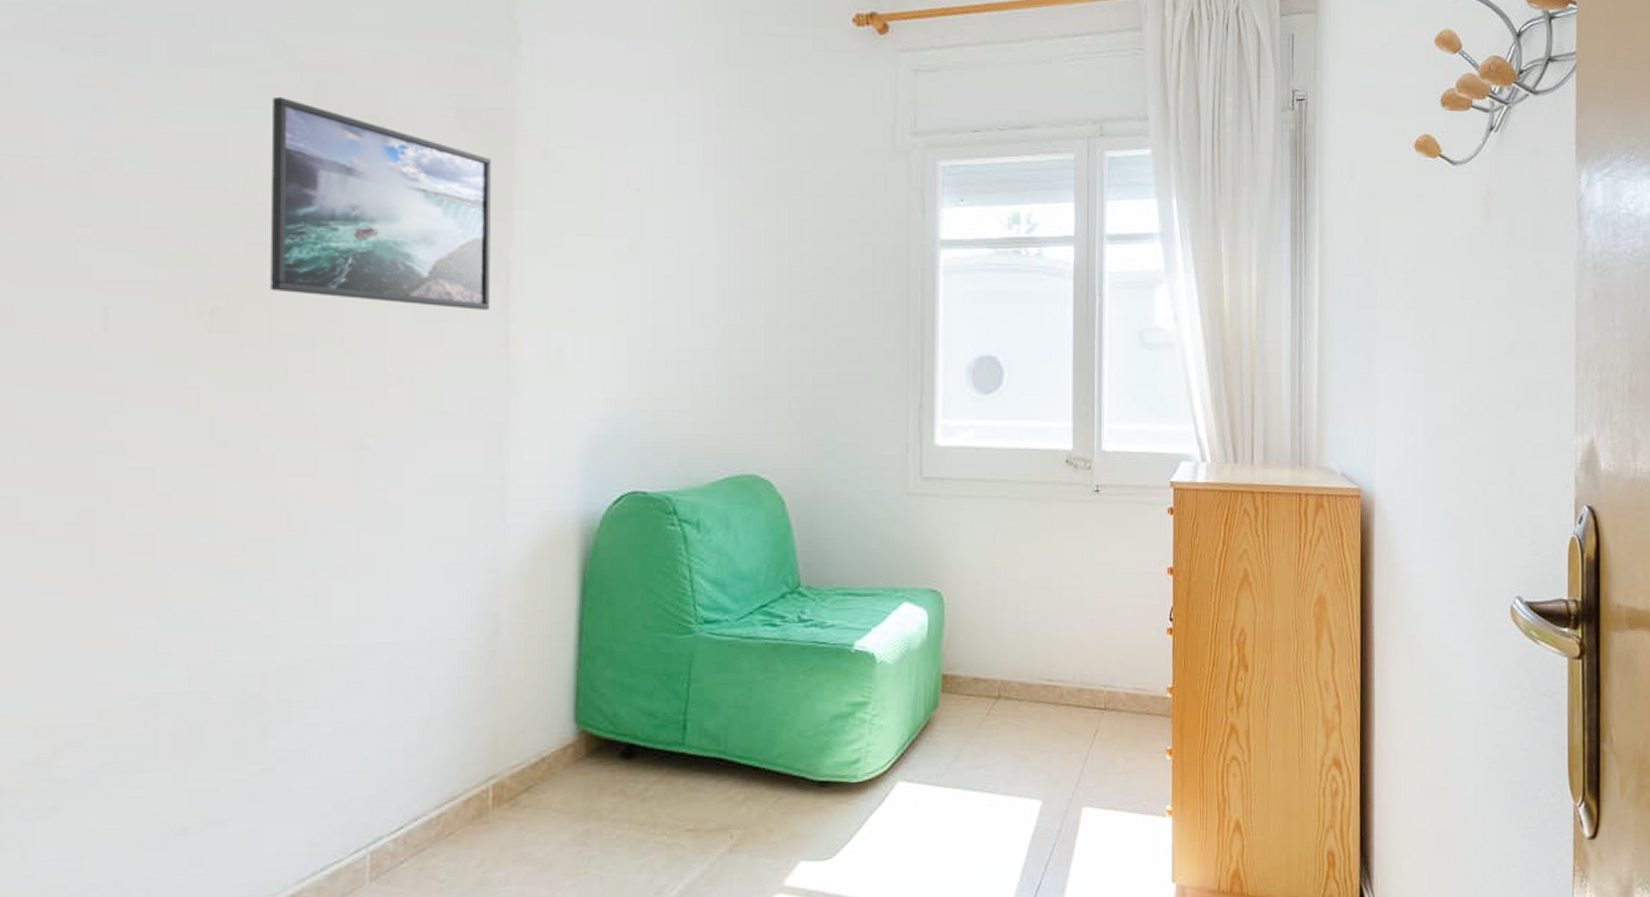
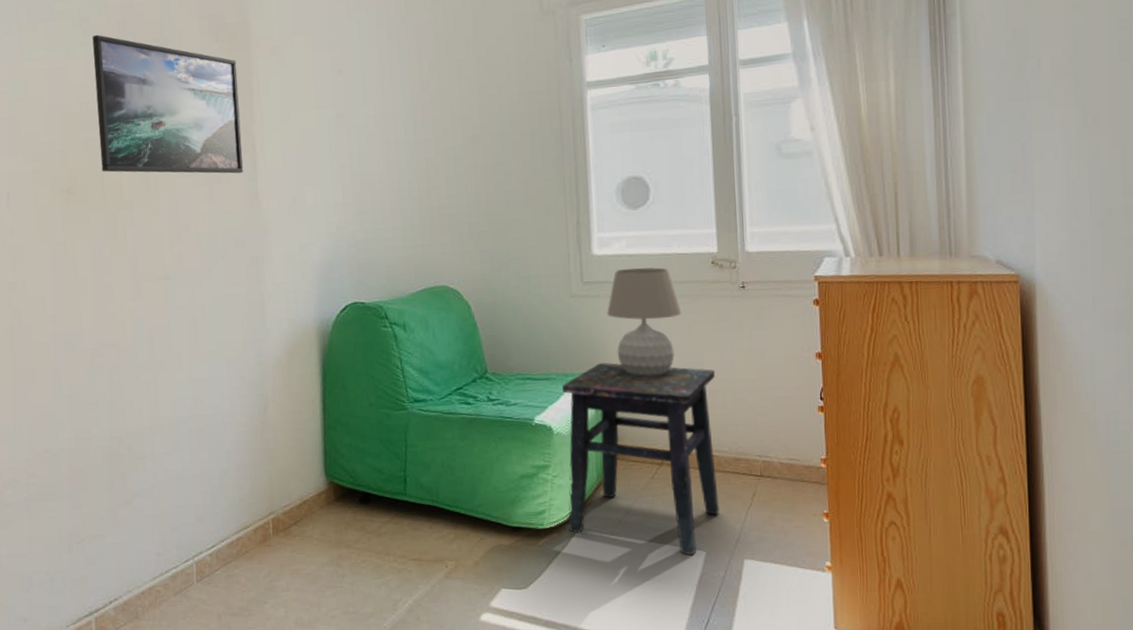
side table: none [887,576,1063,807] -> present [562,363,720,556]
table lamp: none [948,463,1031,593] -> present [607,267,682,377]

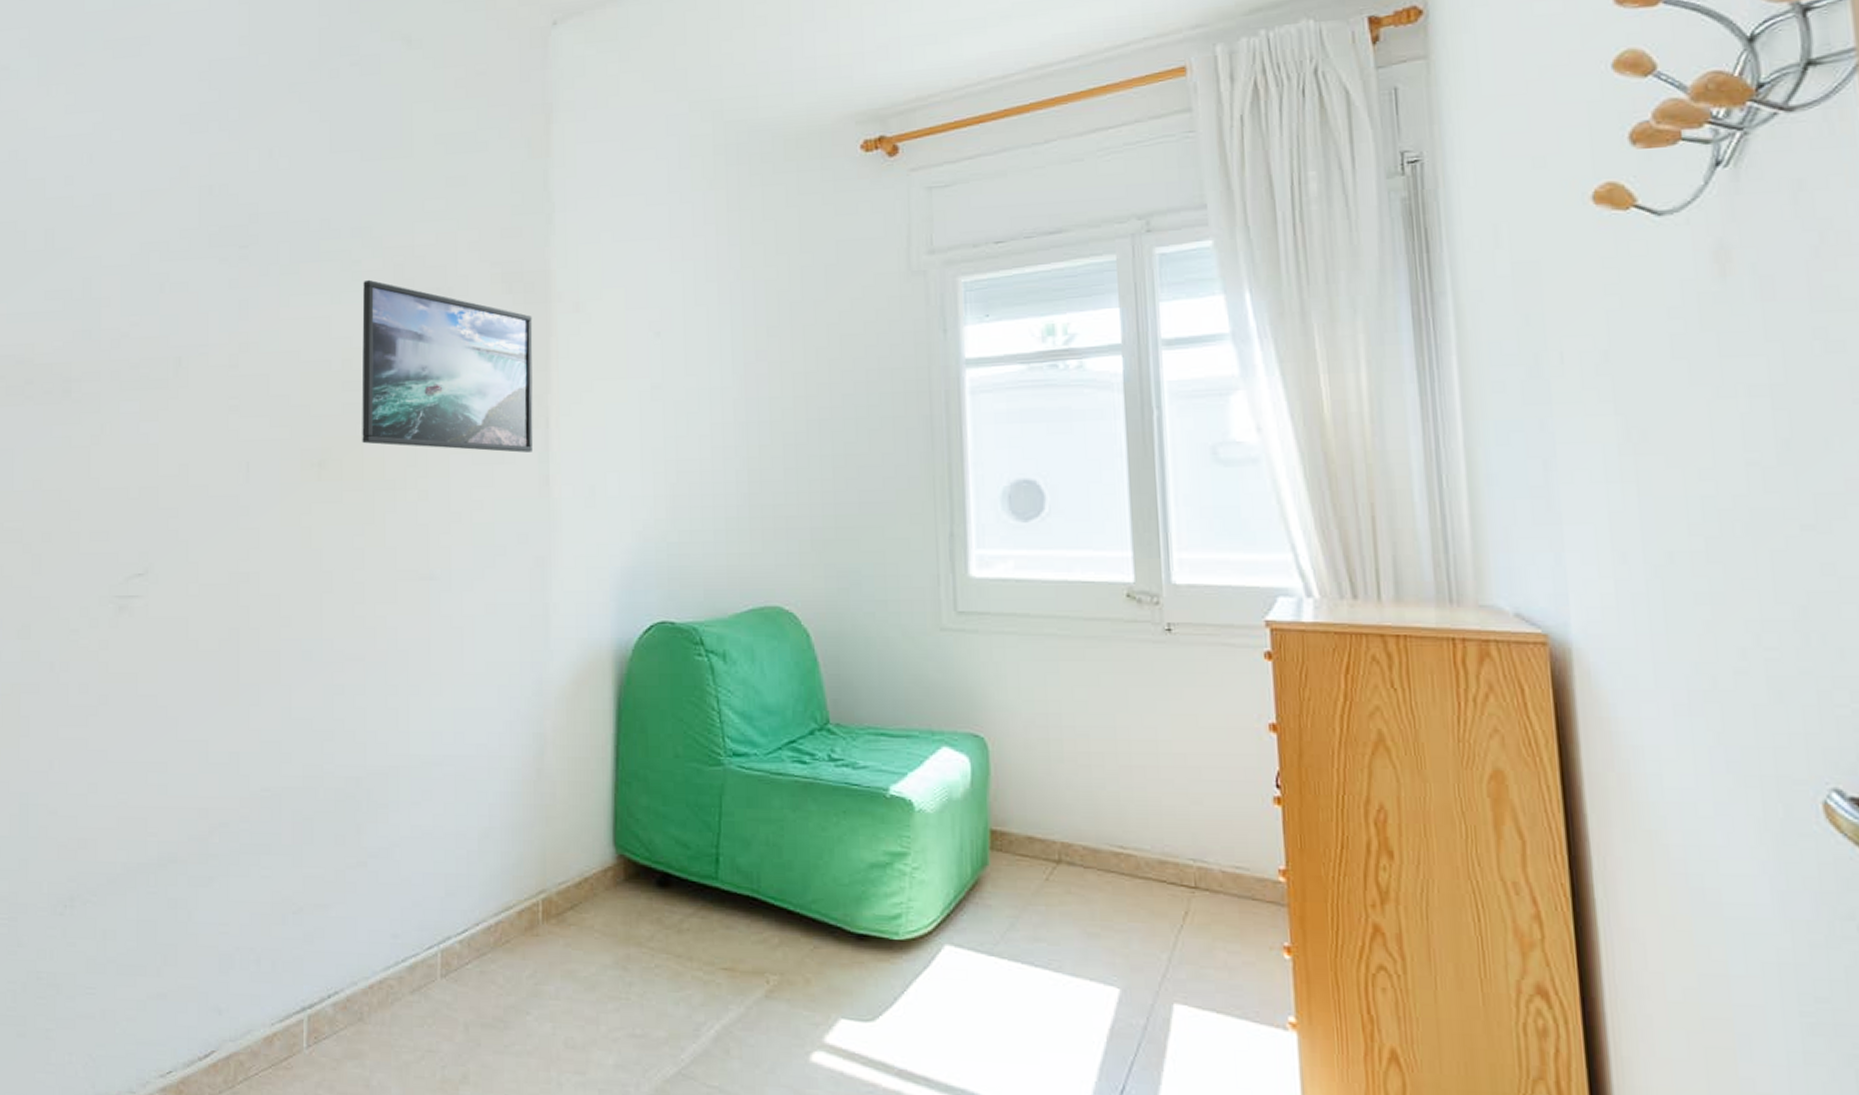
side table: present [562,363,720,556] -> none [927,720,1140,993]
table lamp: present [607,267,682,377] -> none [988,596,1087,741]

